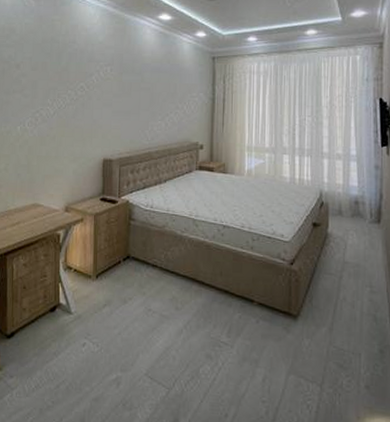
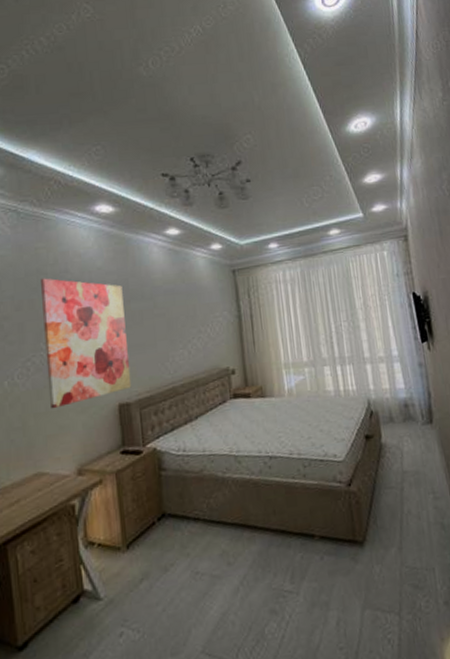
wall art: none [50,46,117,155] -> present [41,278,132,409]

